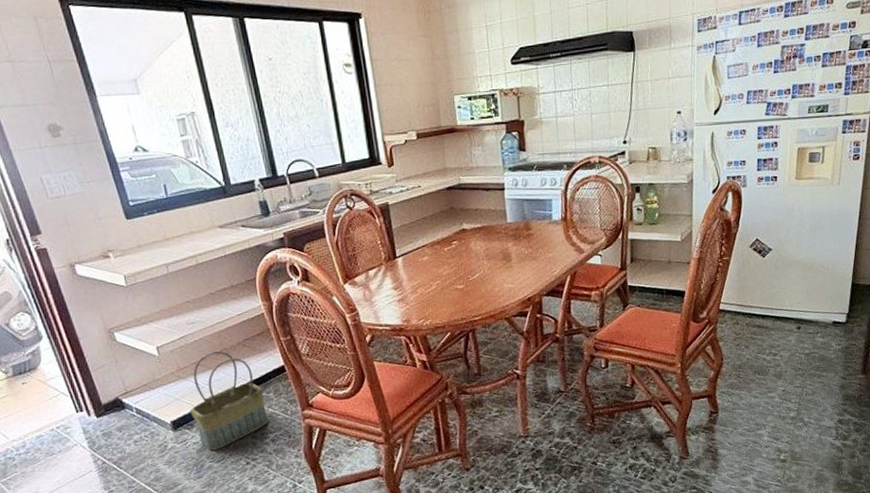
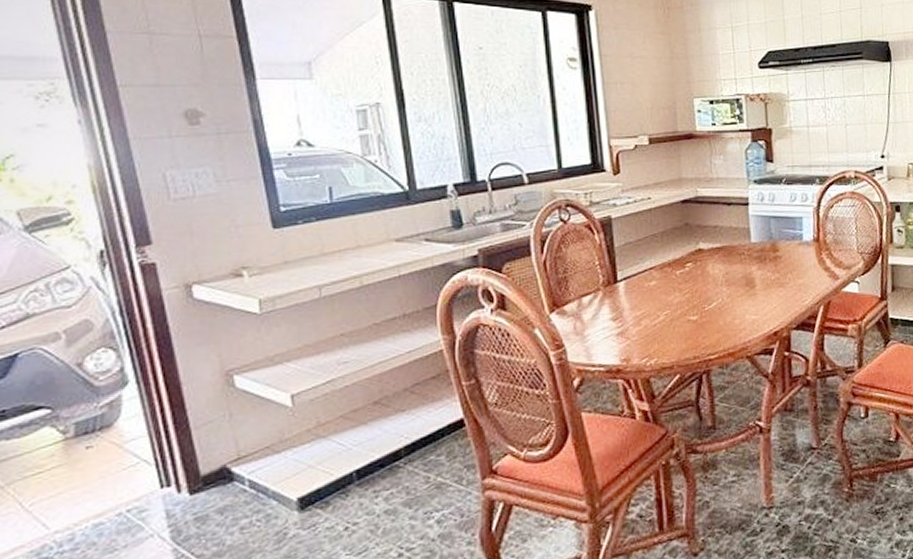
basket: present [190,350,269,451] -> none [326,399,436,539]

